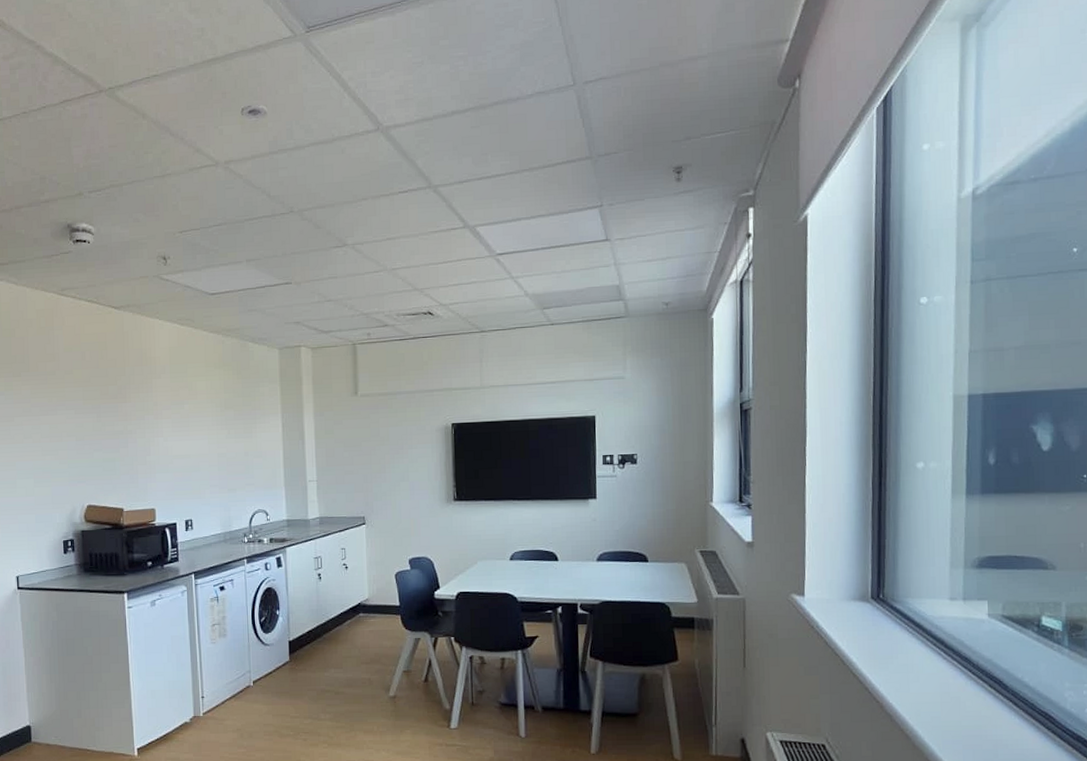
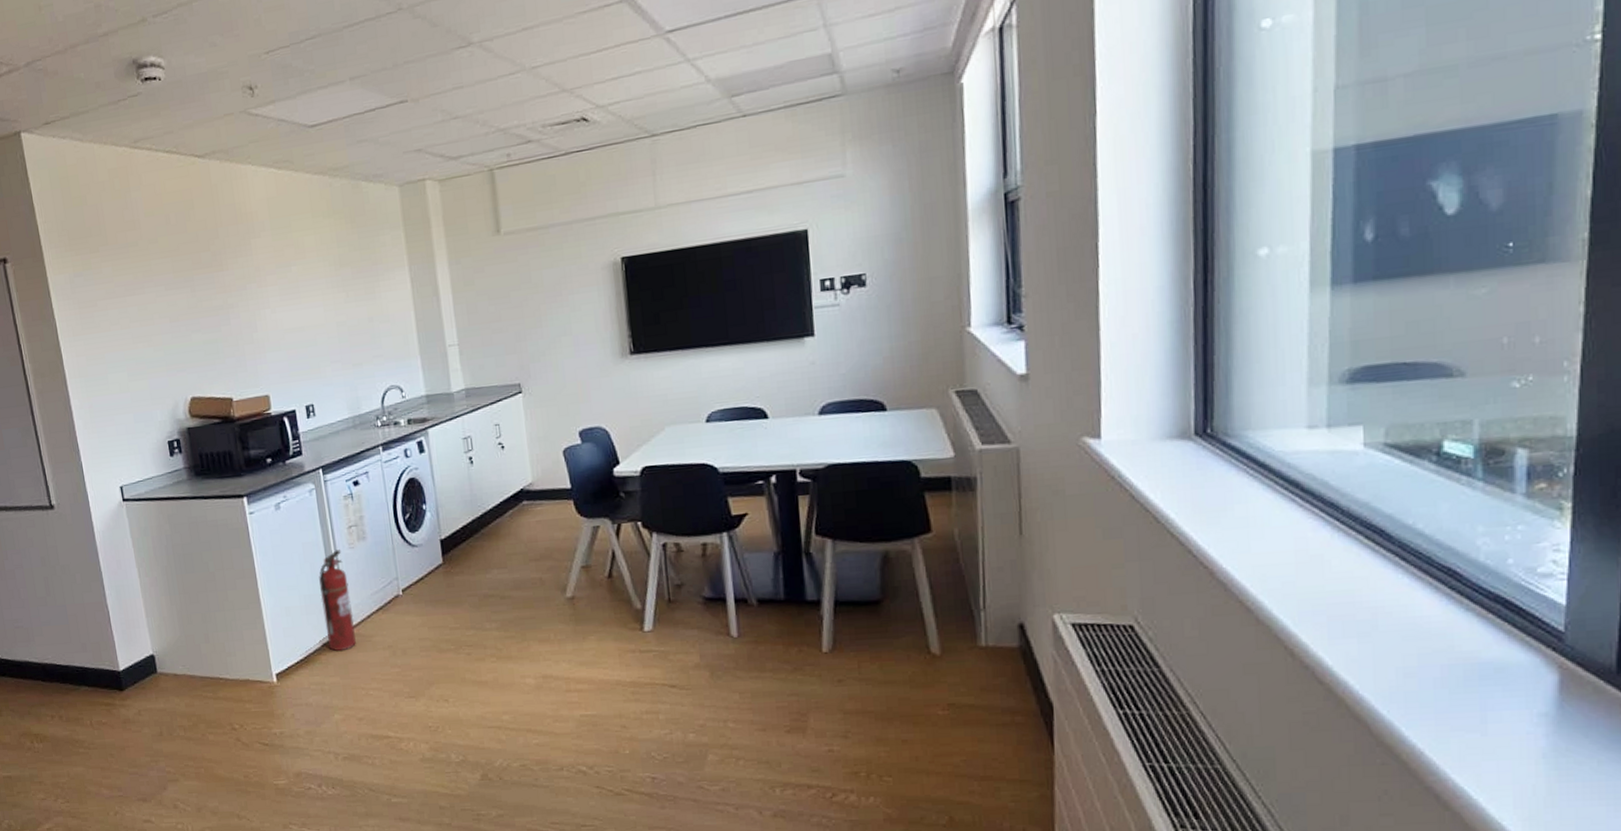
fire extinguisher: none [182,644,210,731] -> present [319,549,356,651]

